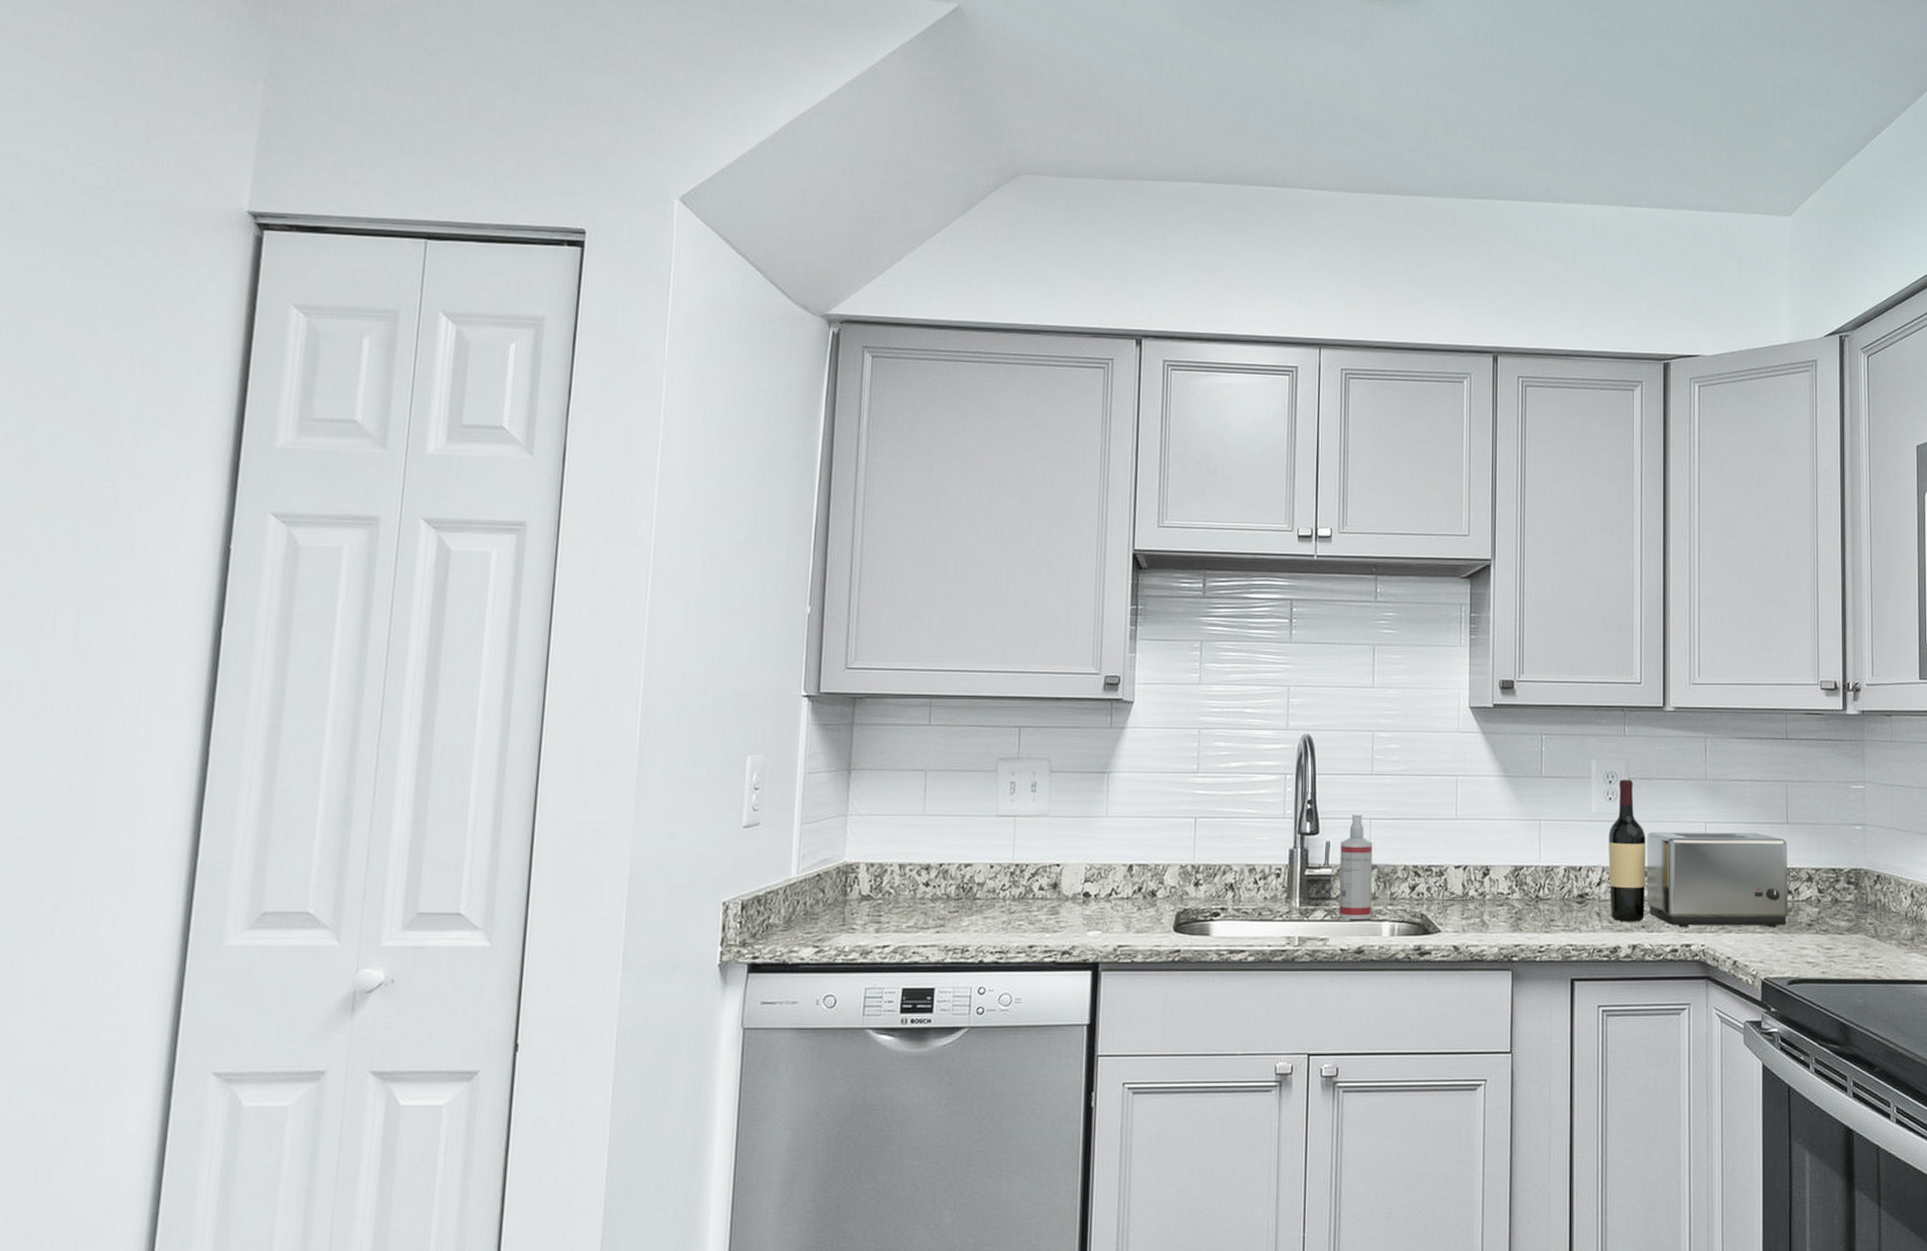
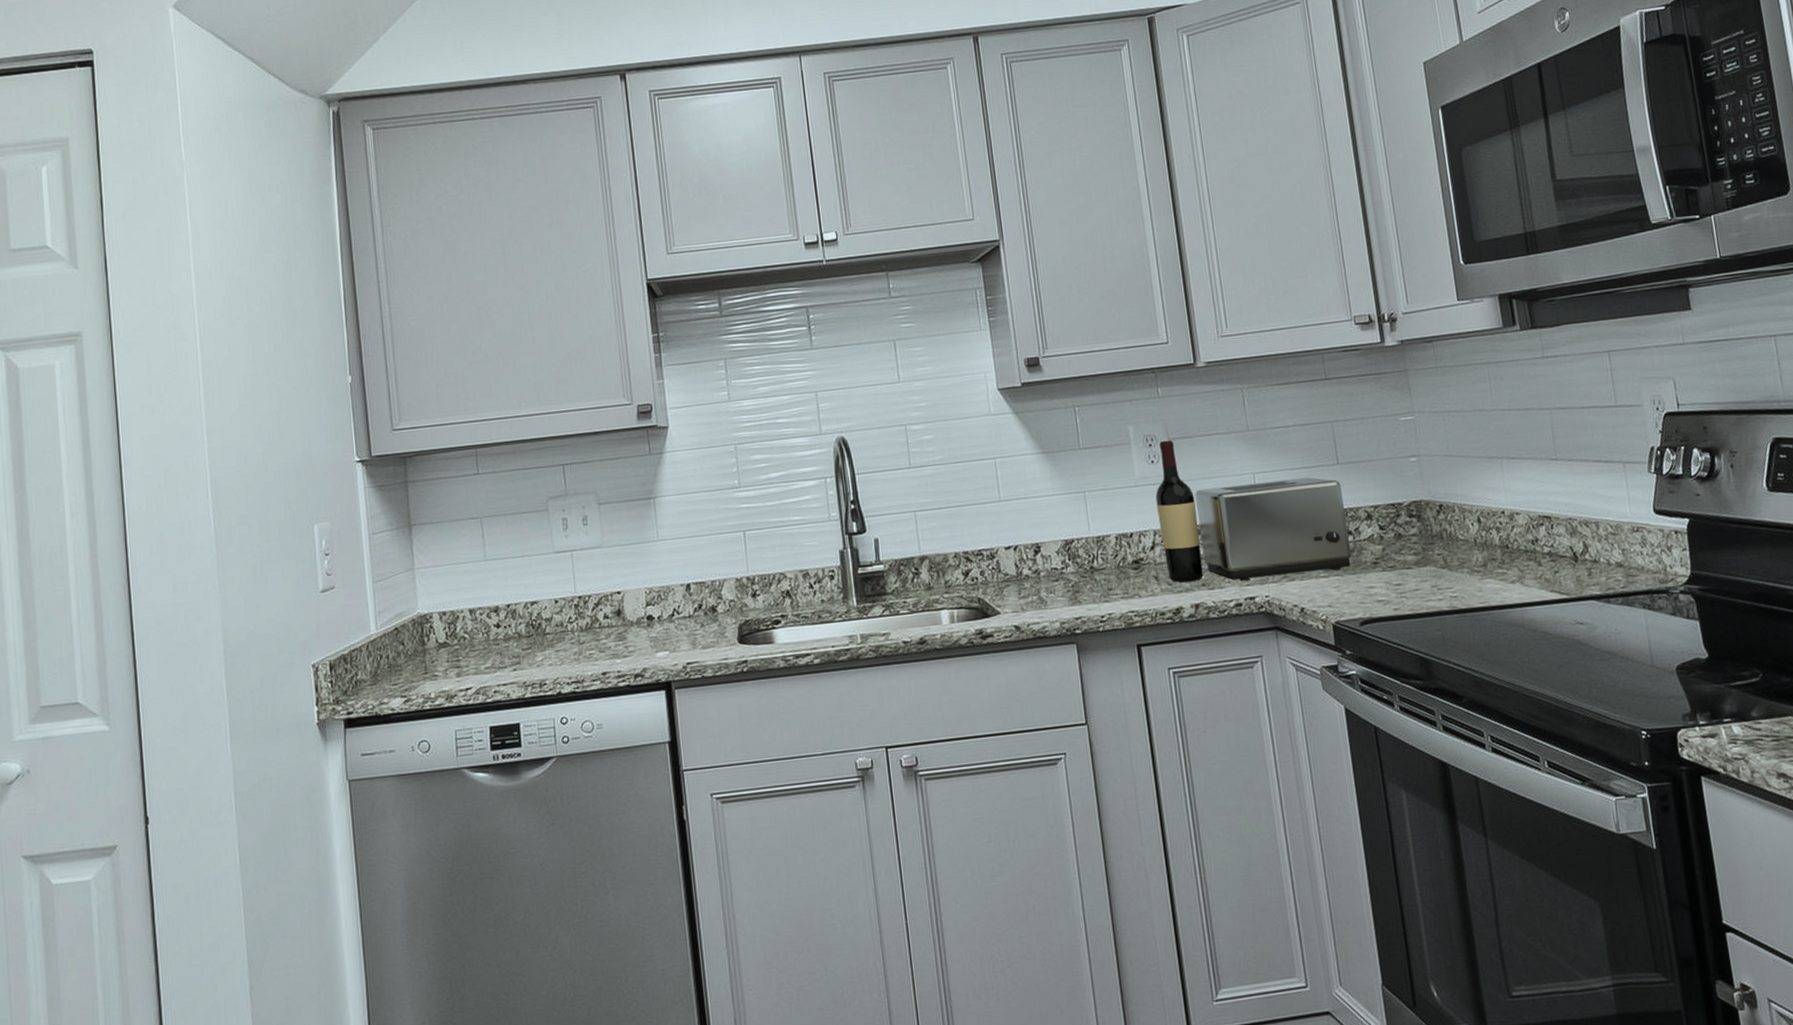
spray bottle: present [1339,814,1373,920] -> none [888,508,929,613]

